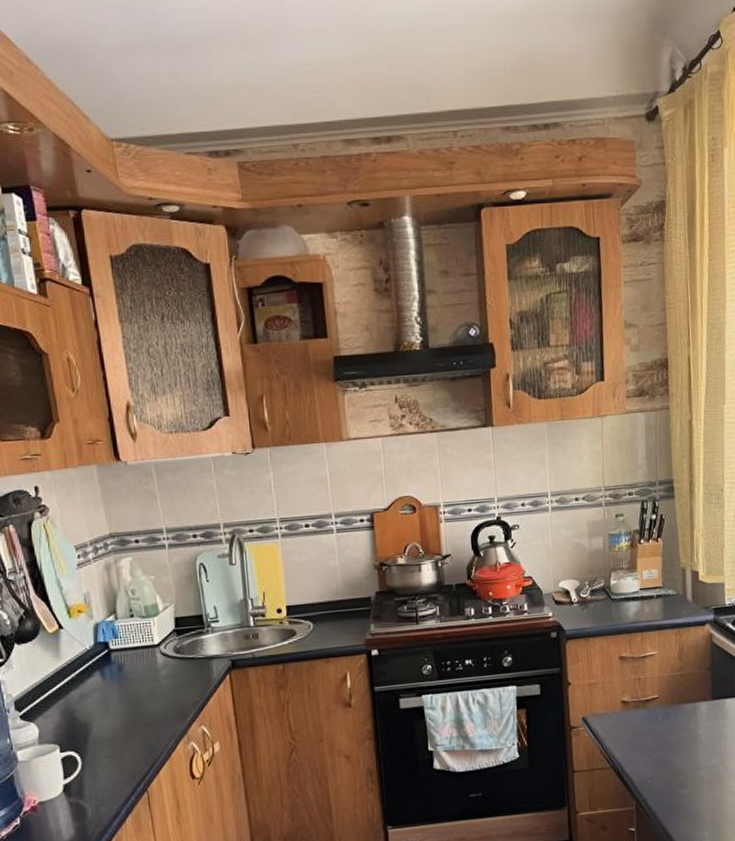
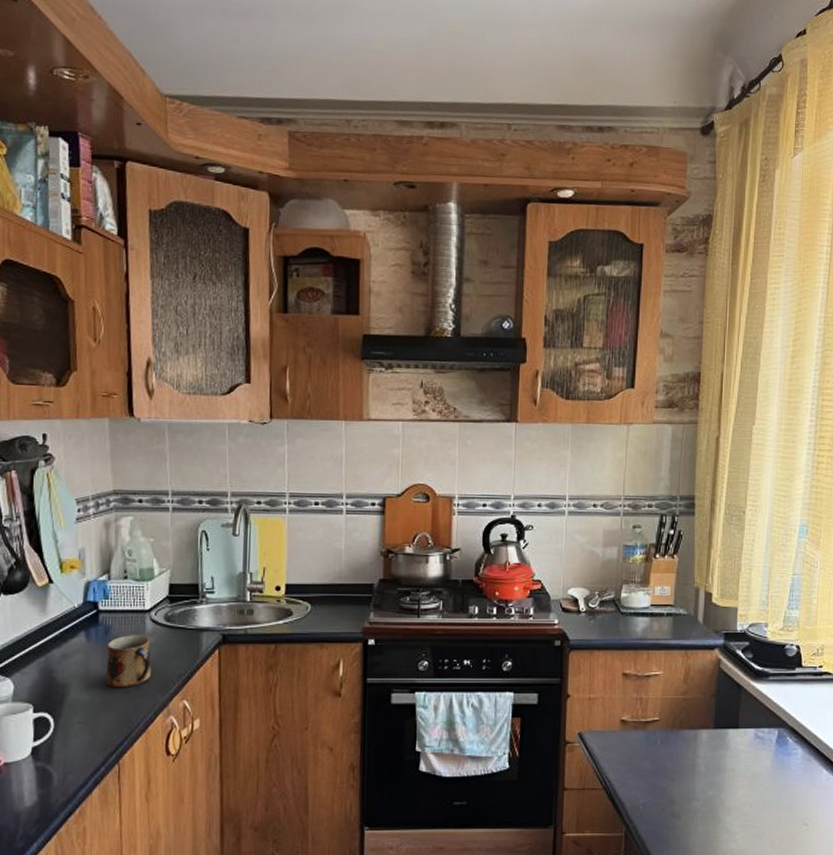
mug: none [122,668,168,722] -> present [106,635,151,689]

